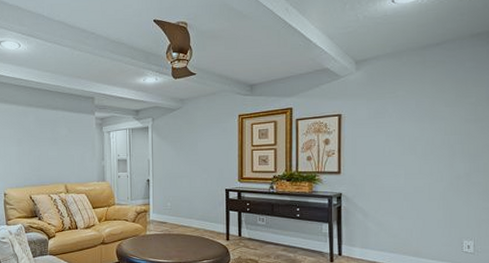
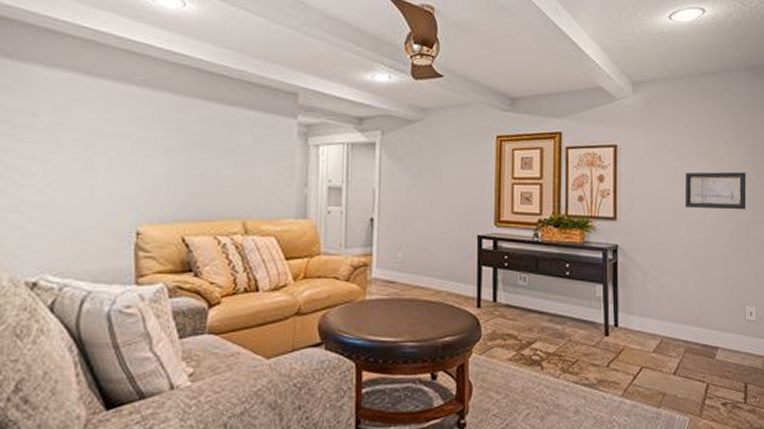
wall art: none [404,128,468,162] -> present [685,171,747,210]

